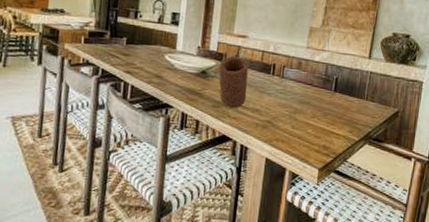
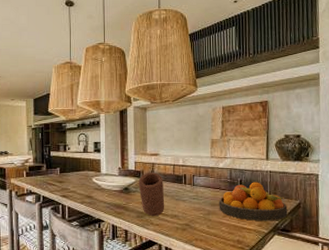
fruit bowl: none [307,82,384,129] -> present [218,182,288,222]

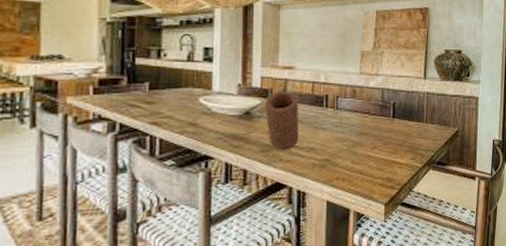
fruit bowl: present [218,182,288,222] -> none [367,105,445,154]

